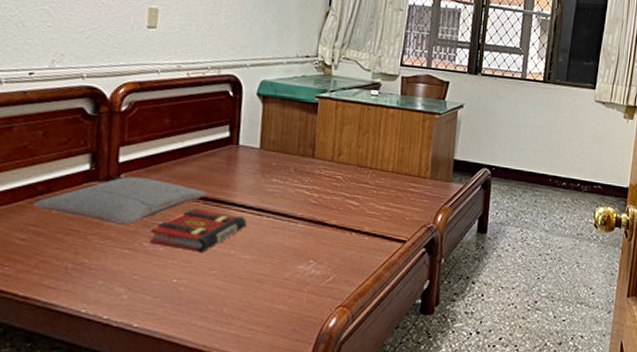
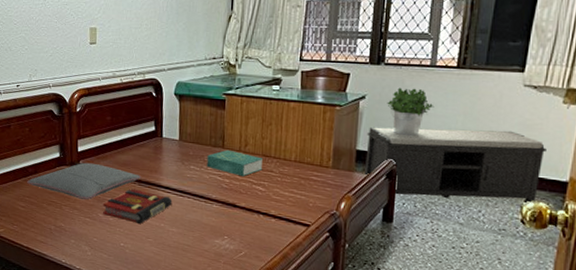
book: none [292,159,359,190] -> present [207,149,264,177]
bench: none [461,136,612,210] -> present [365,126,546,205]
potted plant: none [483,98,524,146] -> present [387,87,434,136]

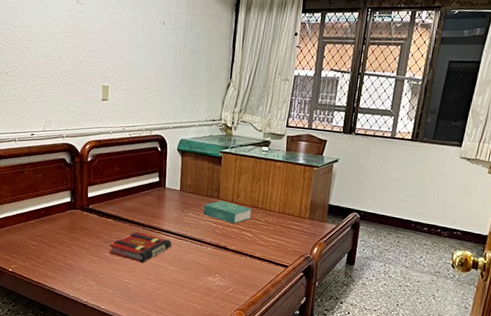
pillow: present [27,162,142,200] -> none [39,207,146,241]
bench: present [365,126,546,205] -> none [334,185,474,253]
potted plant: present [387,87,434,136] -> none [355,154,392,195]

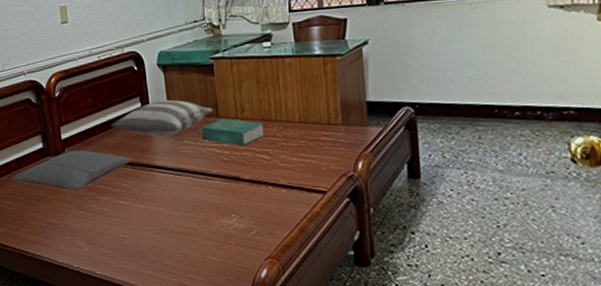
pillow: none [39,207,146,241] -> present [11,150,133,191]
book: present [109,232,172,263] -> none [94,173,170,210]
pillow: none [131,178,215,208] -> present [111,99,213,137]

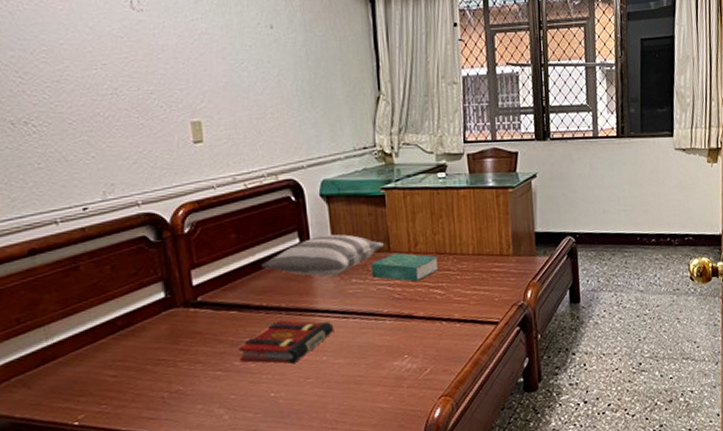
pillow: present [11,150,133,191] -> none [116,297,289,349]
book: none [94,173,170,210] -> present [238,320,334,363]

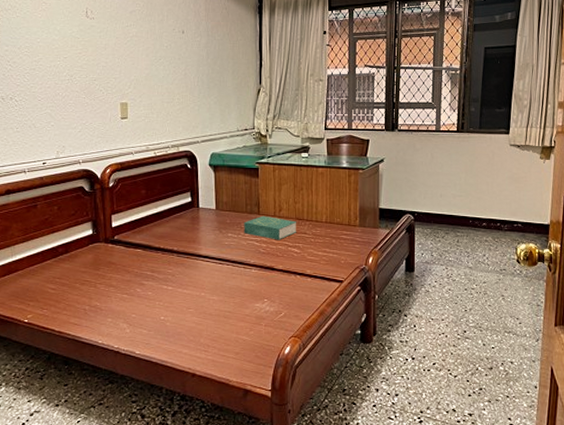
book: present [238,320,334,363] -> none [140,261,212,295]
pillow: present [260,234,384,276] -> none [161,196,255,229]

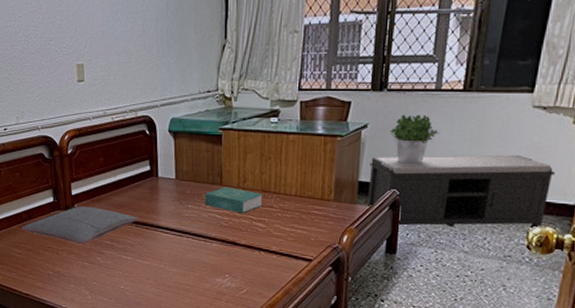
pillow: none [57,238,180,275] -> present [22,206,139,244]
bench: none [387,184,531,247] -> present [367,154,555,230]
potted plant: none [402,151,441,193] -> present [390,114,439,164]

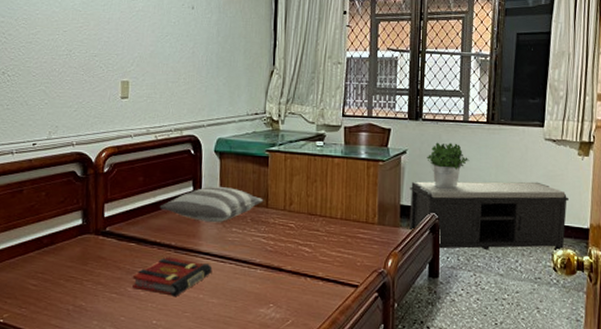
pillow: present [22,206,139,244] -> none [41,229,178,272]
book: none [100,231,171,266] -> present [132,257,213,296]
pillow: none [120,165,217,200] -> present [159,185,263,223]
book: present [205,186,263,214] -> none [250,209,309,238]

